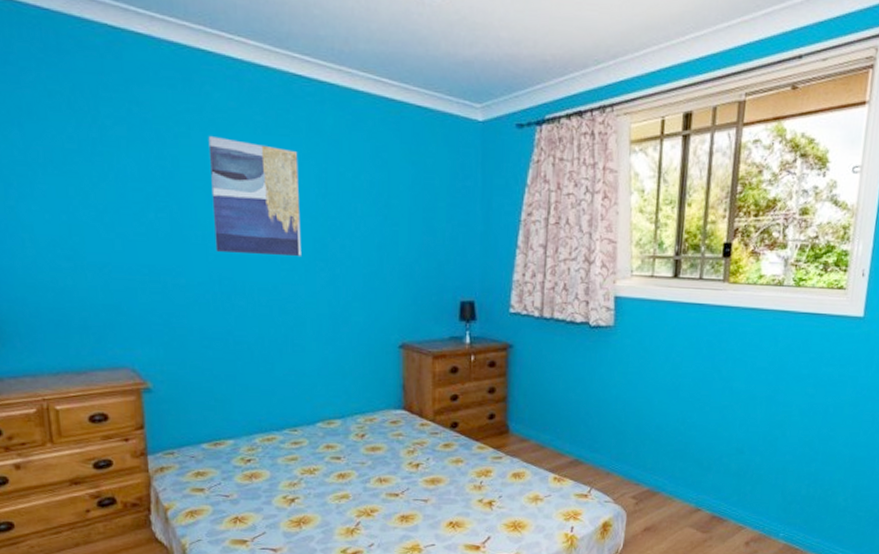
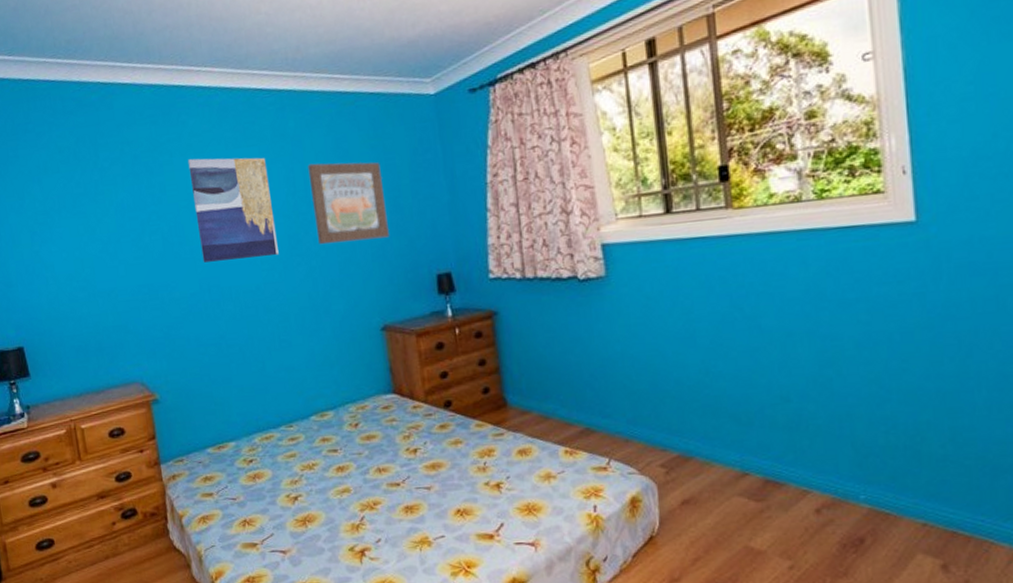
wall art: none [342,167,419,258] -> present [307,162,389,245]

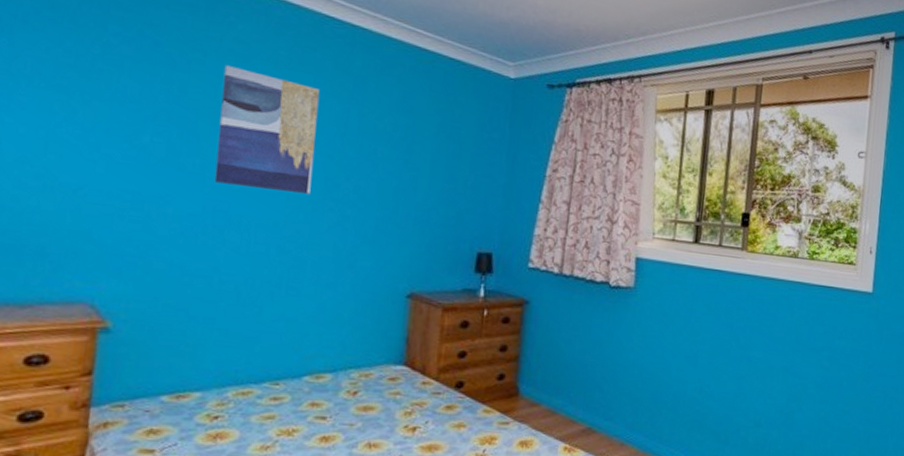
wall art: present [307,162,389,245] -> none [359,109,445,205]

